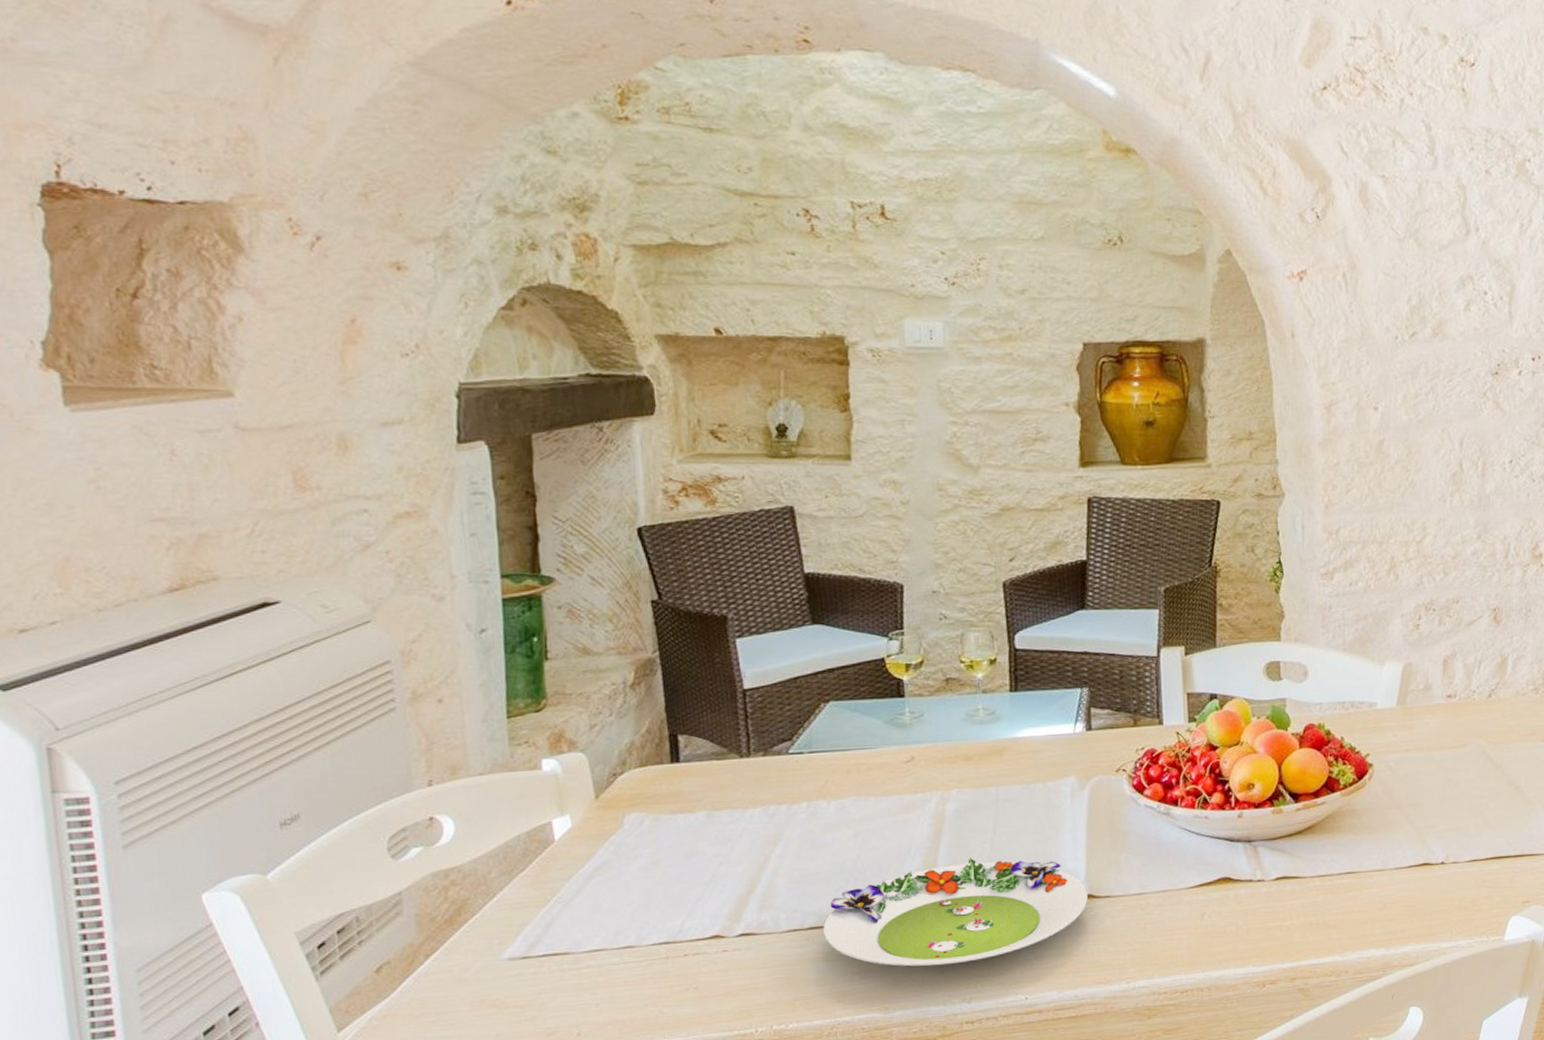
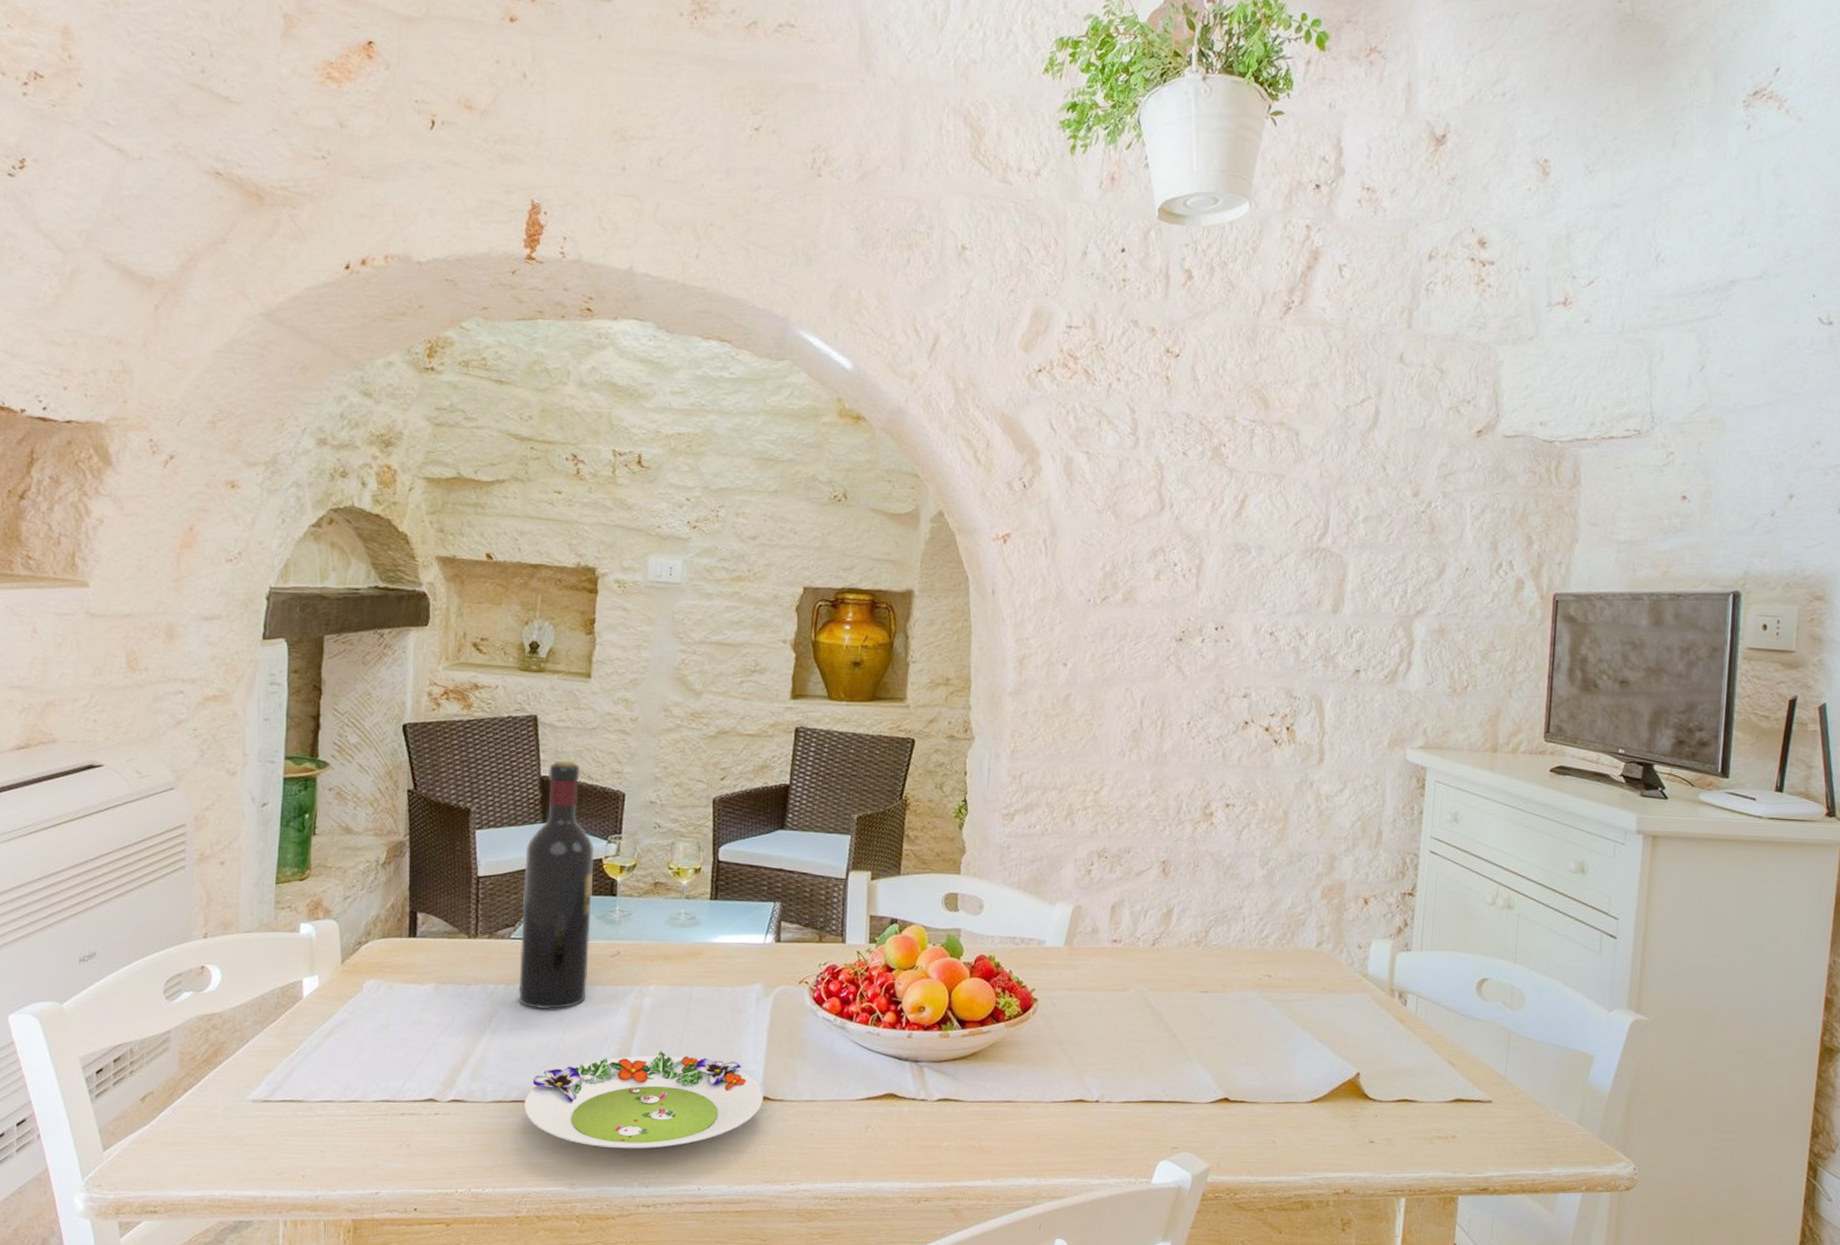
wine bottle: none [796,553,882,827] -> present [518,760,594,1010]

